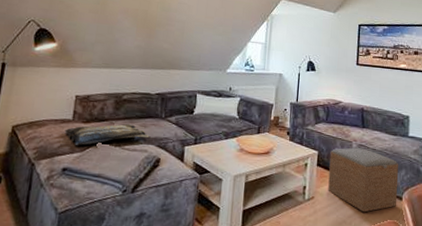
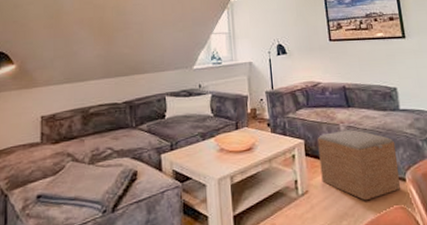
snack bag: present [65,123,149,145] -> none [34,138,123,169]

